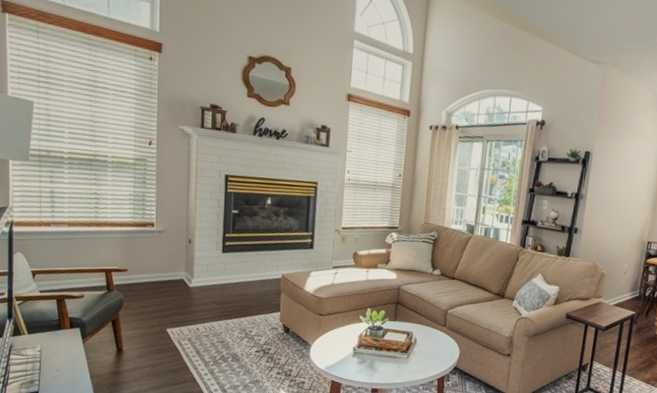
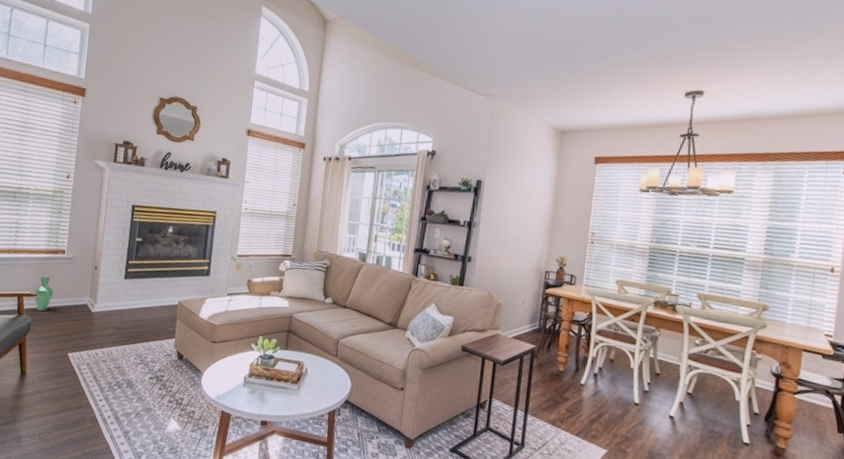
vase: none [124,249,145,287] -> present [34,275,53,312]

